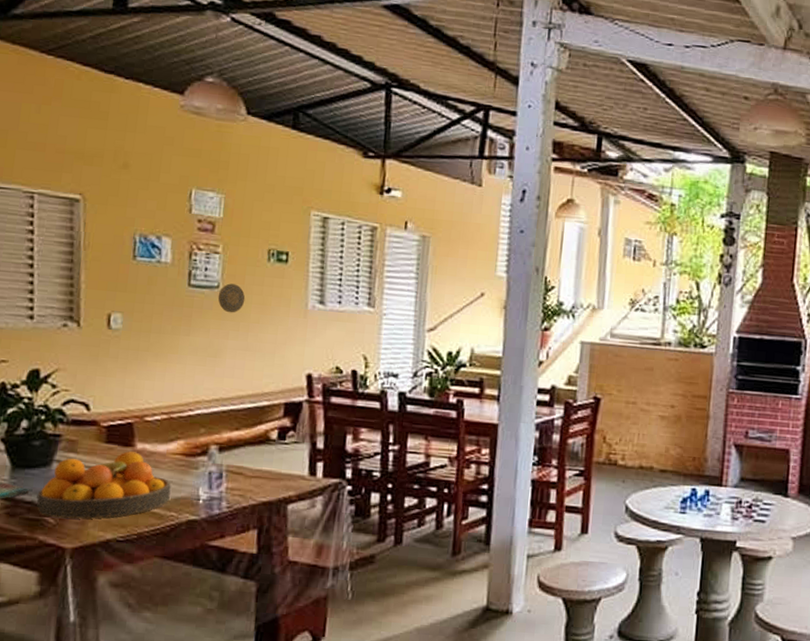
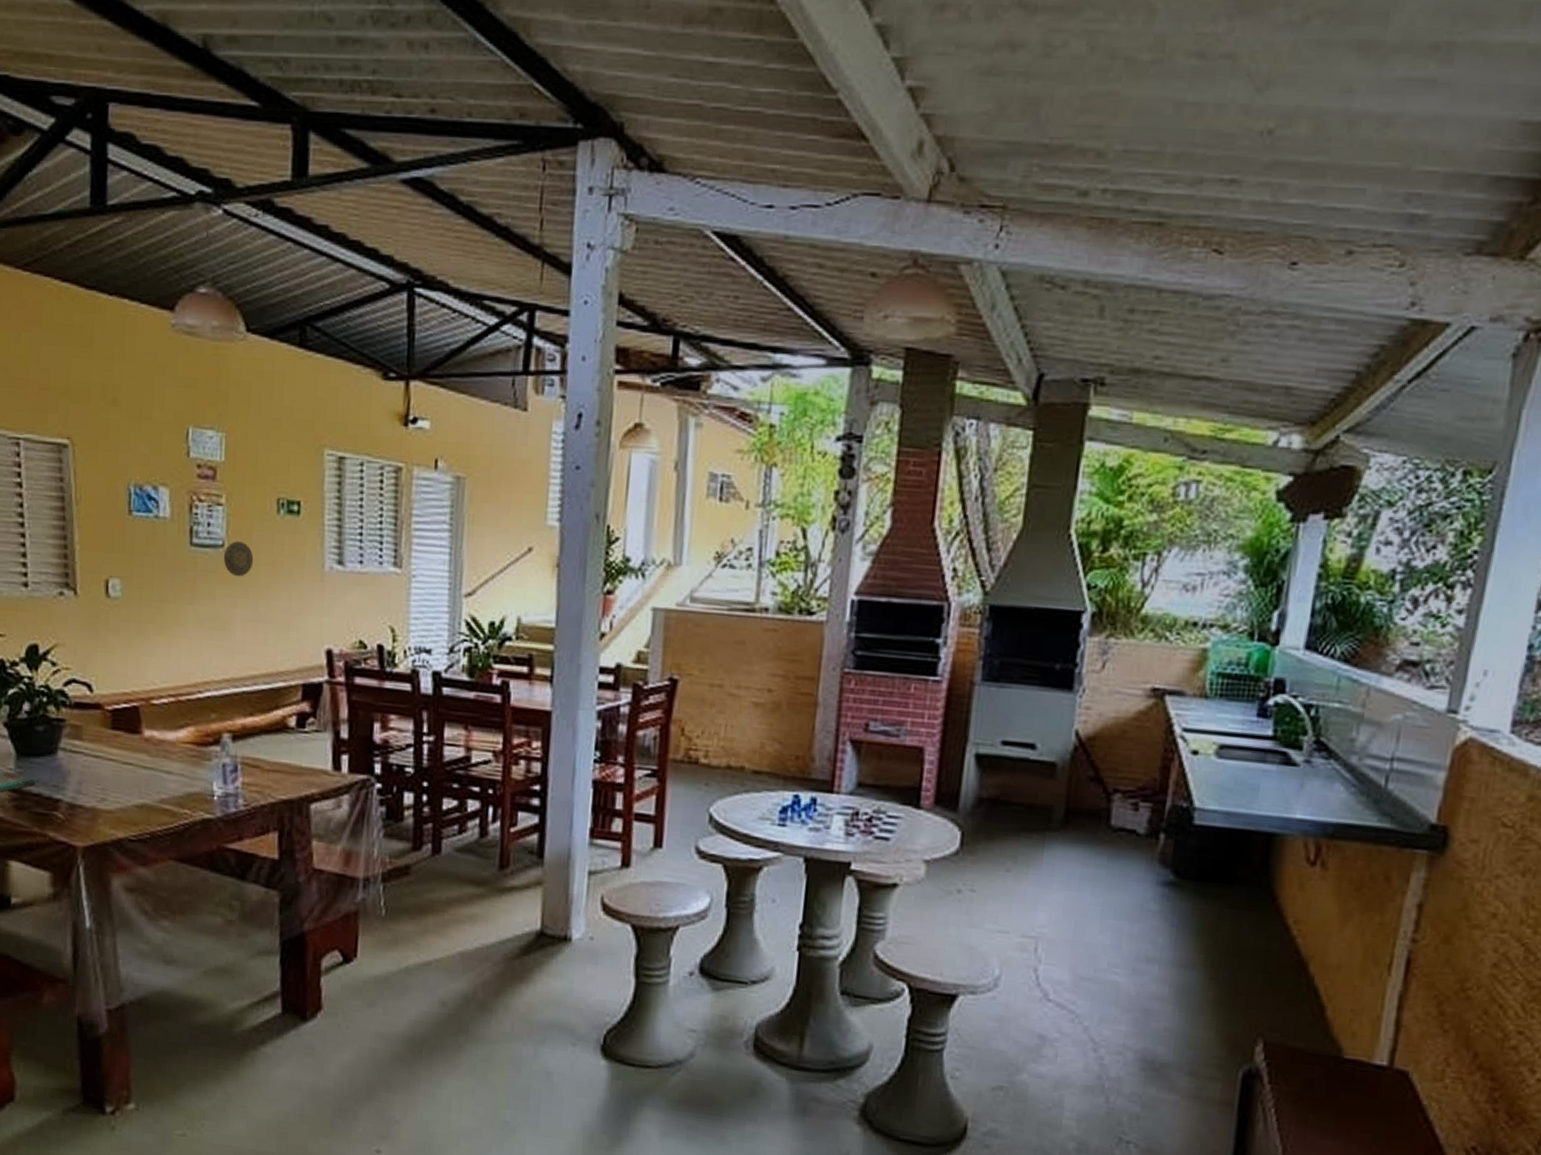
fruit bowl: present [36,451,171,520] -> none [44,739,183,815]

